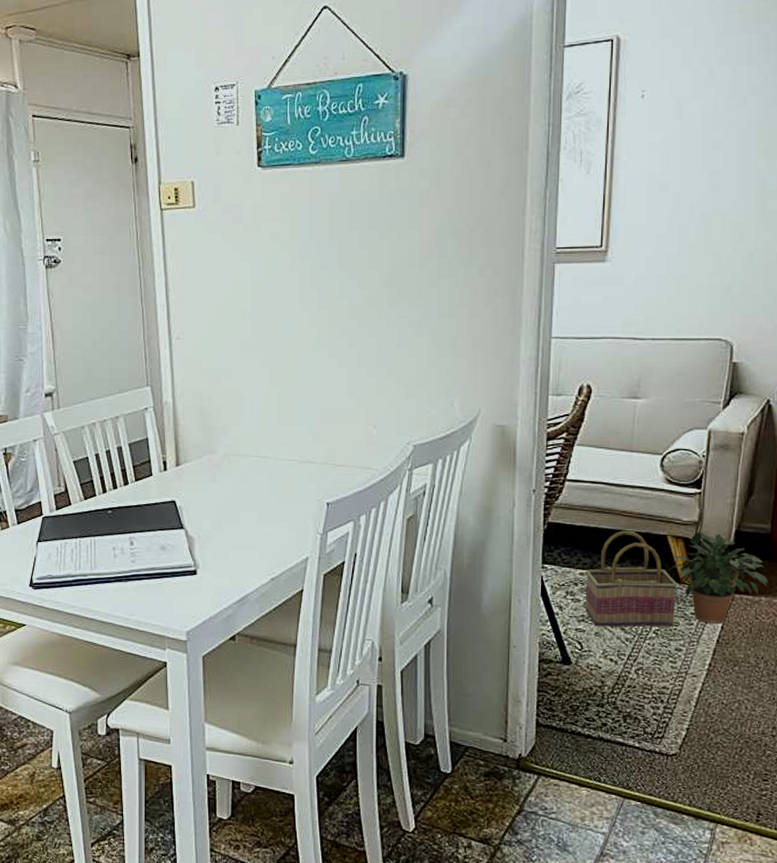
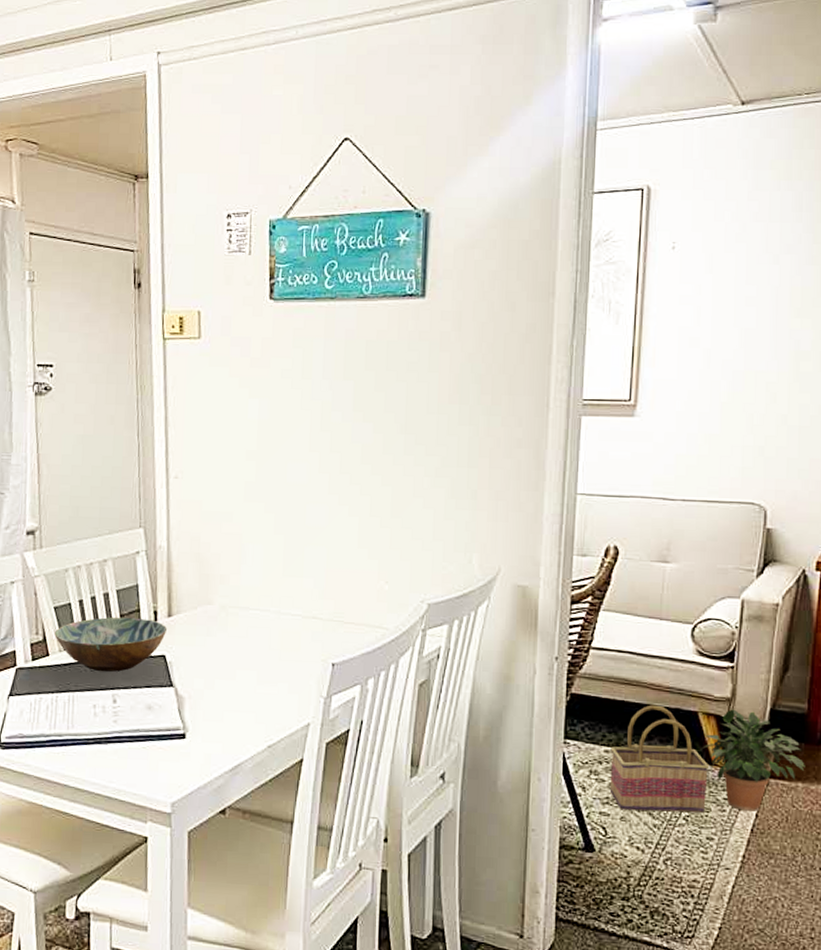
bowl: none [75,468,176,518] -> present [54,617,168,672]

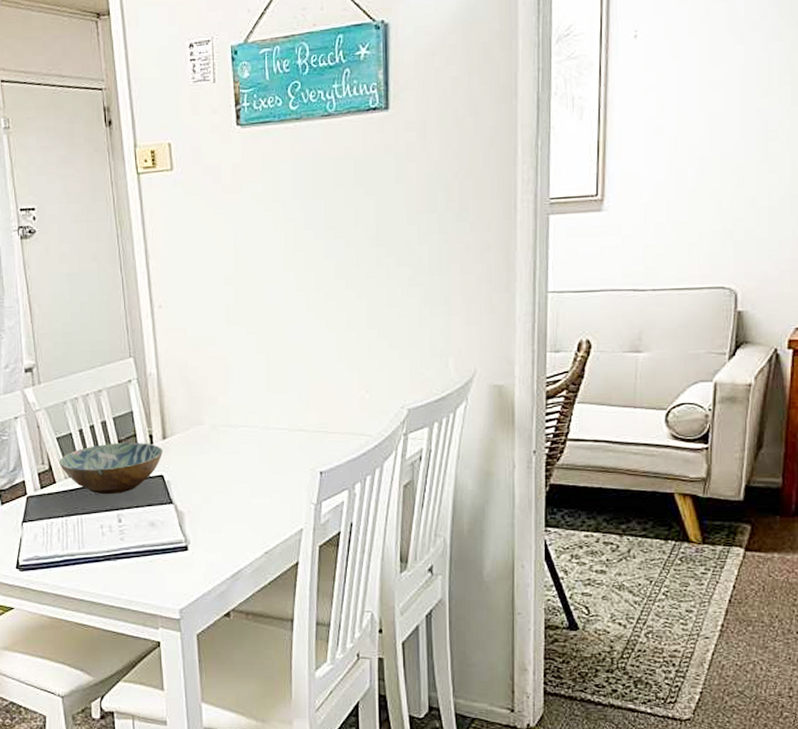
basket: present [609,704,710,813] -> none [590,489,687,590]
potted plant: present [702,706,805,811] -> none [679,485,781,583]

